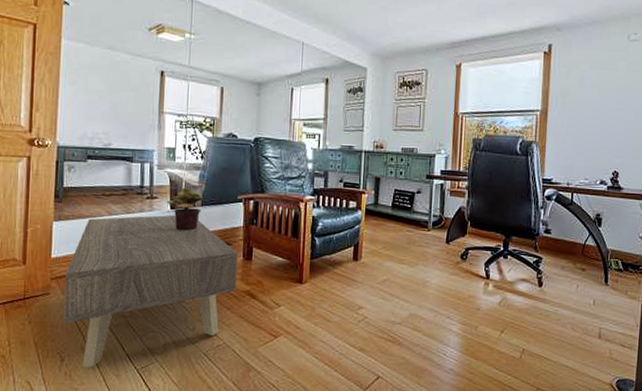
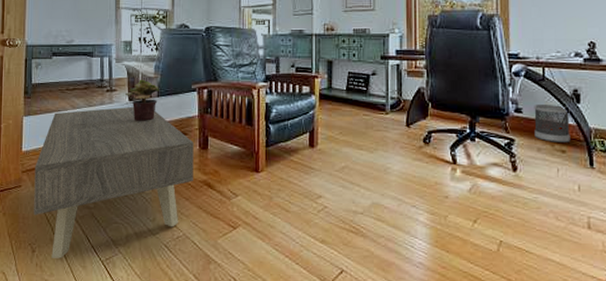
wastebasket: none [560,226,592,262] -> present [534,105,571,143]

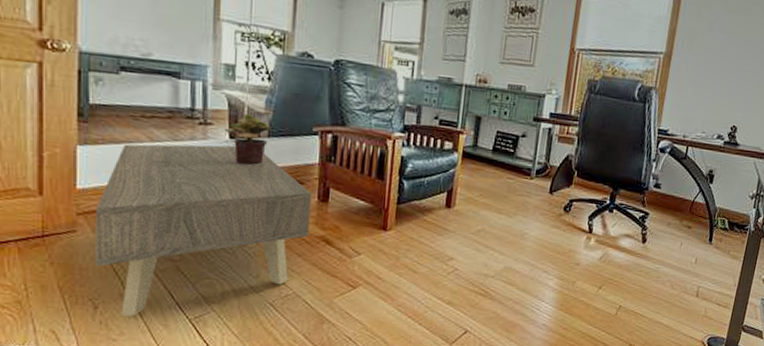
wastebasket: present [534,105,571,143] -> none [667,181,703,219]

